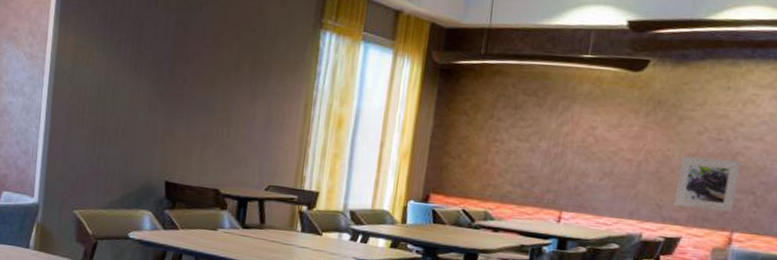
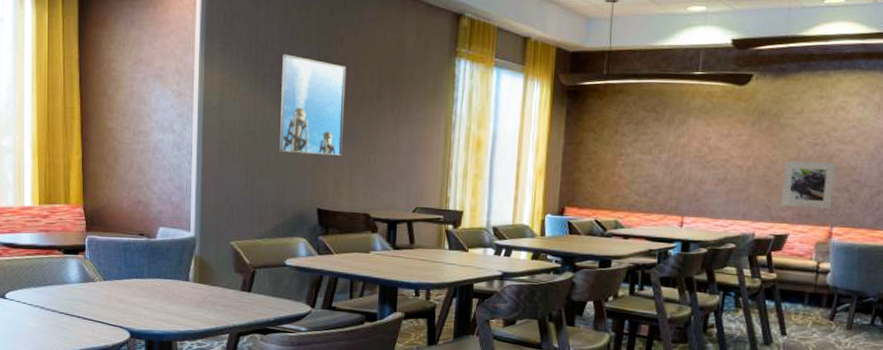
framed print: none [130,19,205,129] -> present [279,54,346,157]

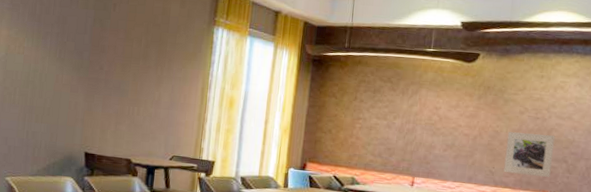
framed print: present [279,54,346,157] -> none [55,16,118,108]

